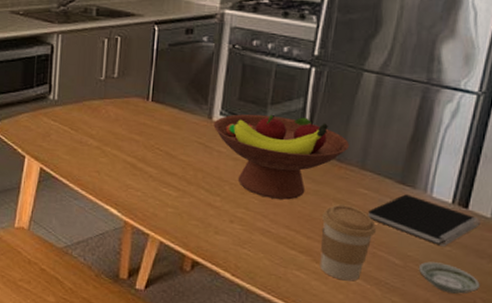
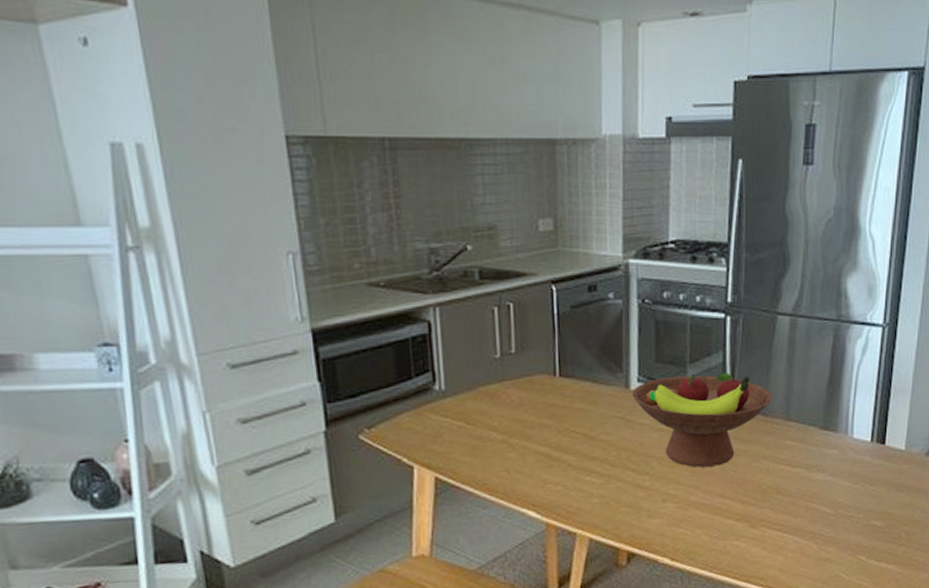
coffee cup: present [319,204,377,281] -> none [755,461,807,541]
notebook: present [368,194,480,247] -> none [797,439,897,487]
saucer: present [418,261,480,294] -> none [848,503,902,533]

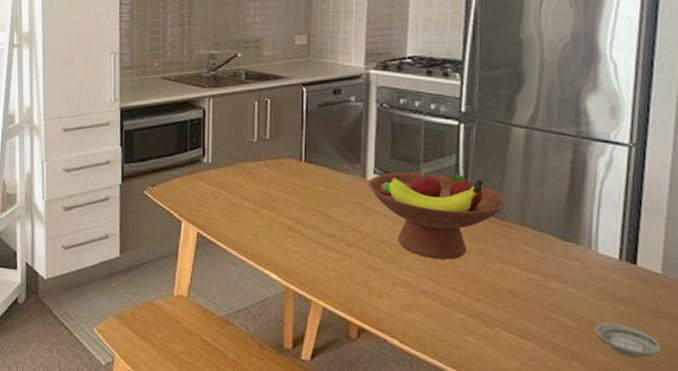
saucer: none [848,503,902,533] -> present [593,323,661,358]

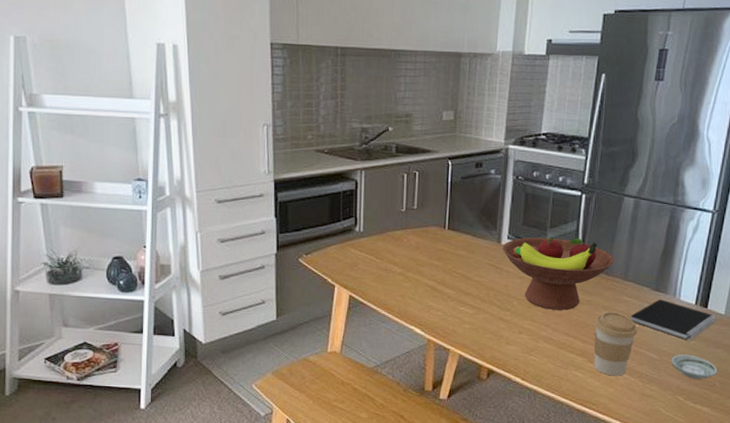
coffee cup: none [488,263,545,346] -> present [593,311,638,376]
notebook: none [534,251,651,306] -> present [631,299,717,341]

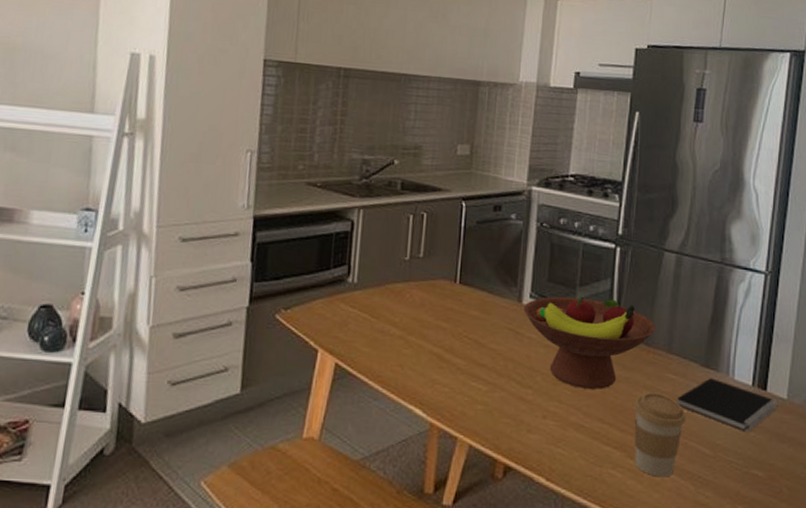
saucer: present [671,354,718,379] -> none [727,450,784,483]

